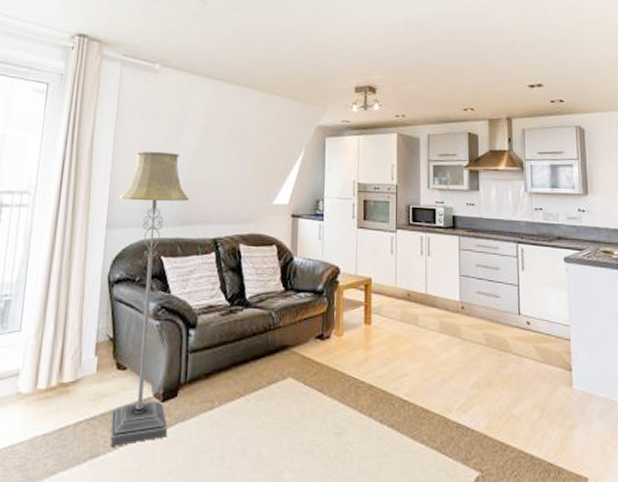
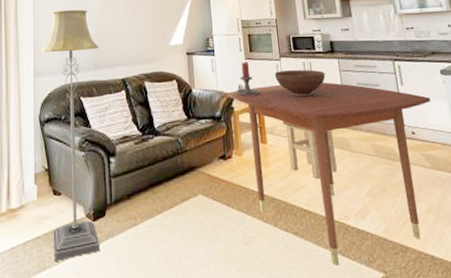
dining table: none [333,259,551,462] -> present [227,82,431,265]
candle holder: none [342,231,370,269] -> present [235,62,260,96]
fruit bowl: none [388,244,443,275] -> present [274,70,326,97]
stool: none [391,301,445,367] -> present [282,121,338,179]

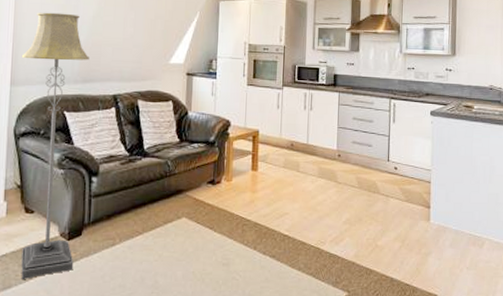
dining table: present [227,82,431,265] -> none [224,113,417,285]
candle holder: present [235,62,260,96] -> none [233,88,258,123]
fruit bowl: present [274,70,326,97] -> none [274,100,324,127]
stool: present [282,121,338,179] -> none [276,150,322,206]

